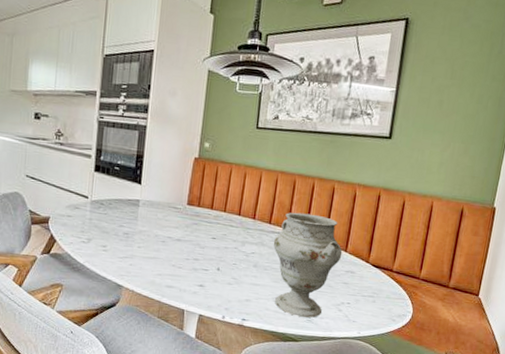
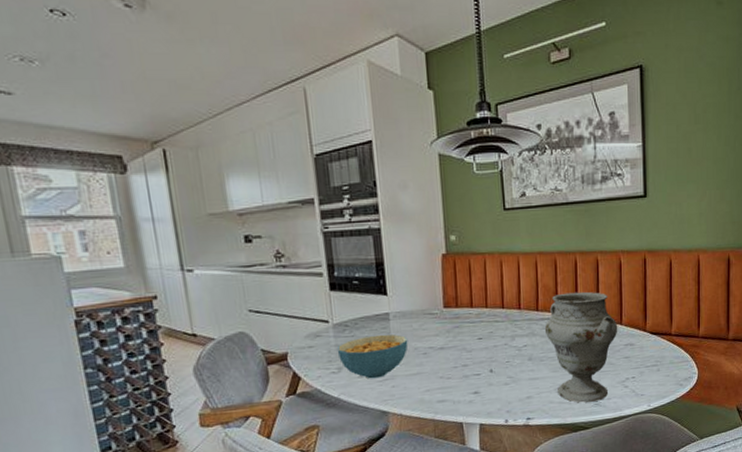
cereal bowl: none [90,216,151,255] -> present [337,334,408,379]

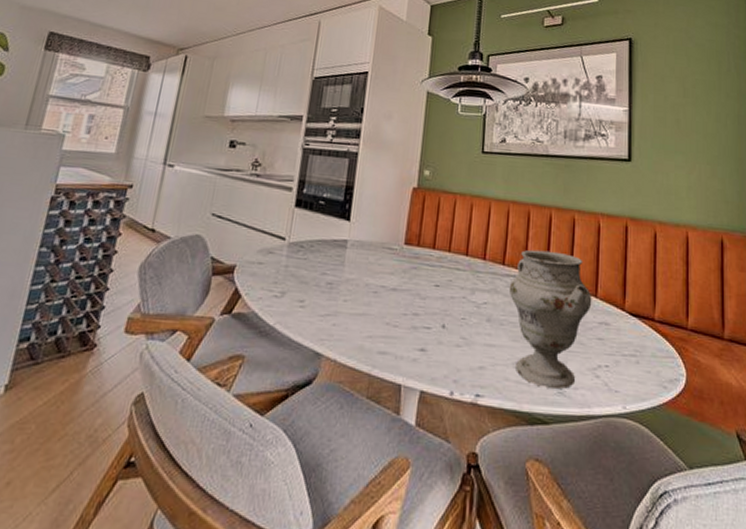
cereal bowl: present [337,334,408,379] -> none [285,262,361,312]

